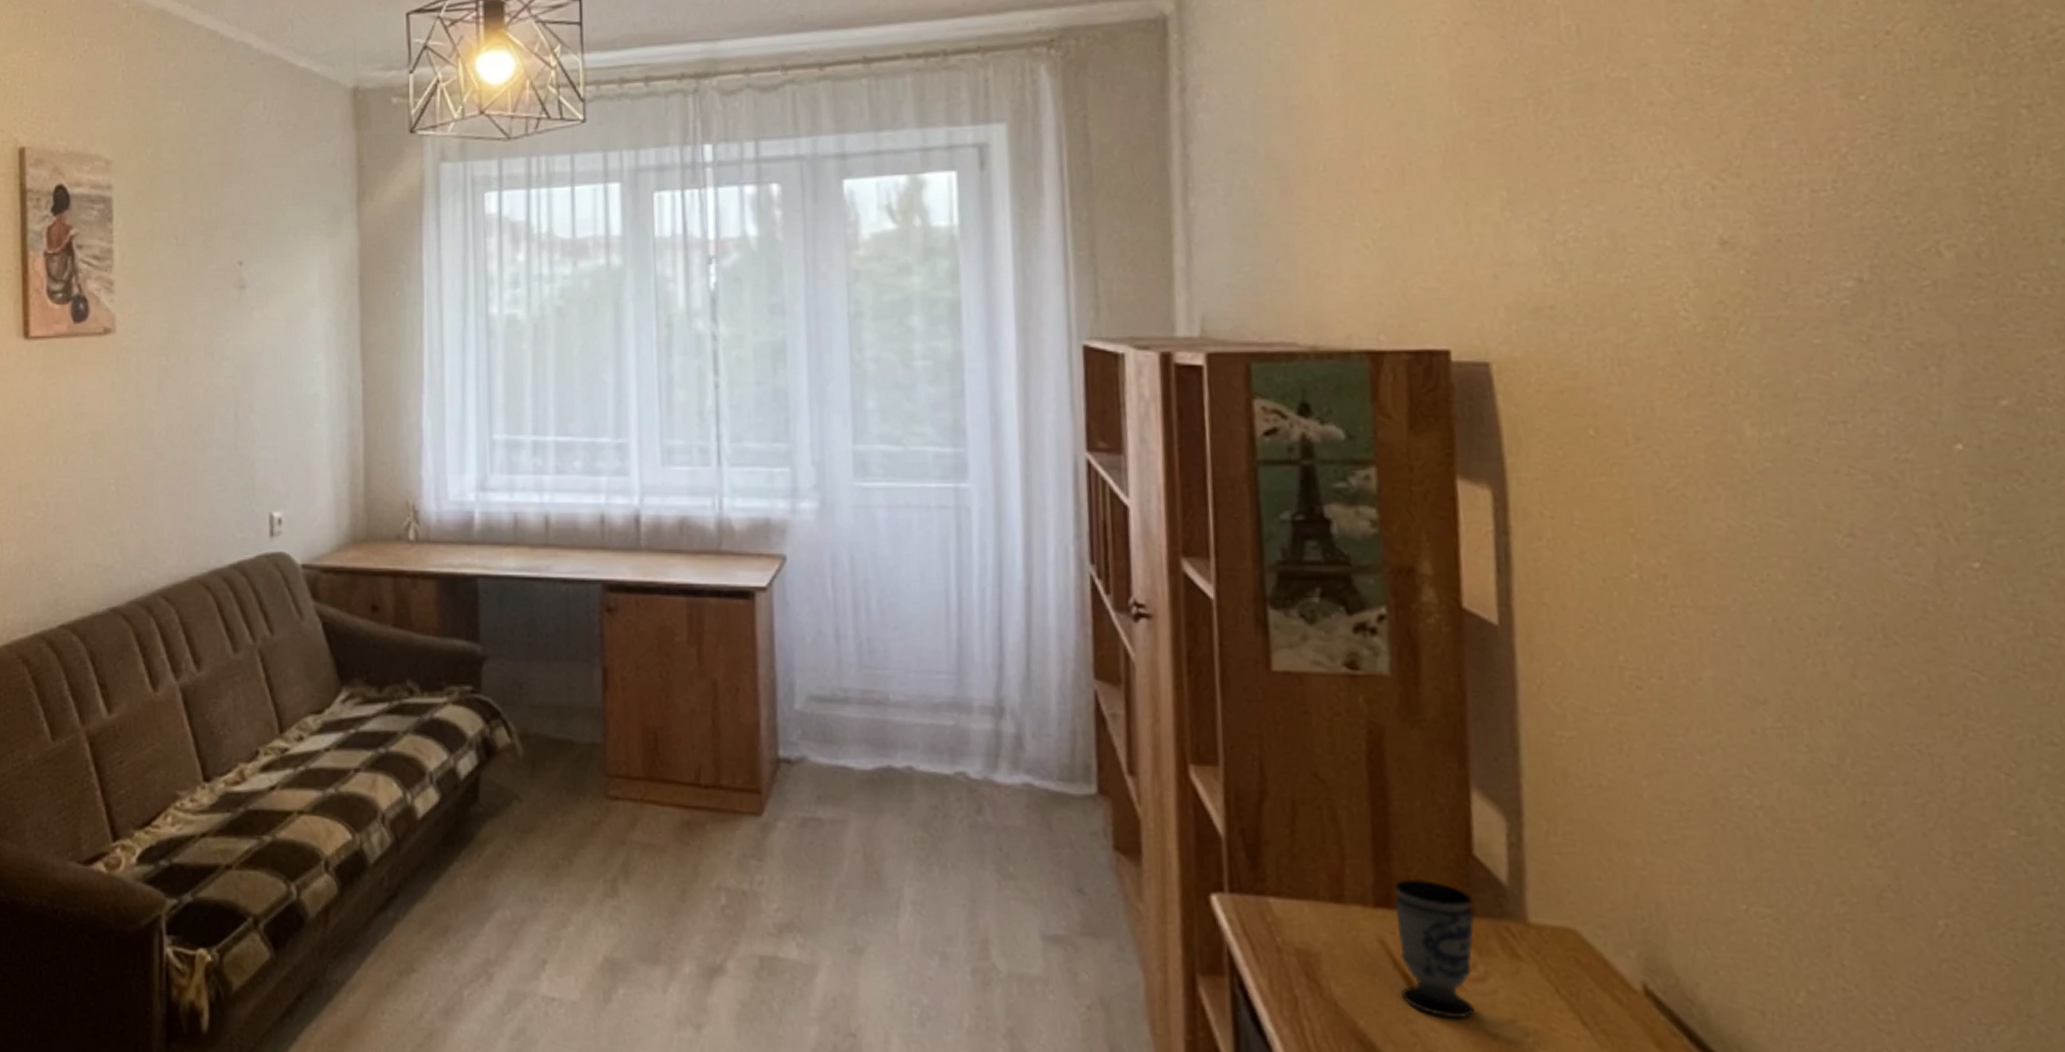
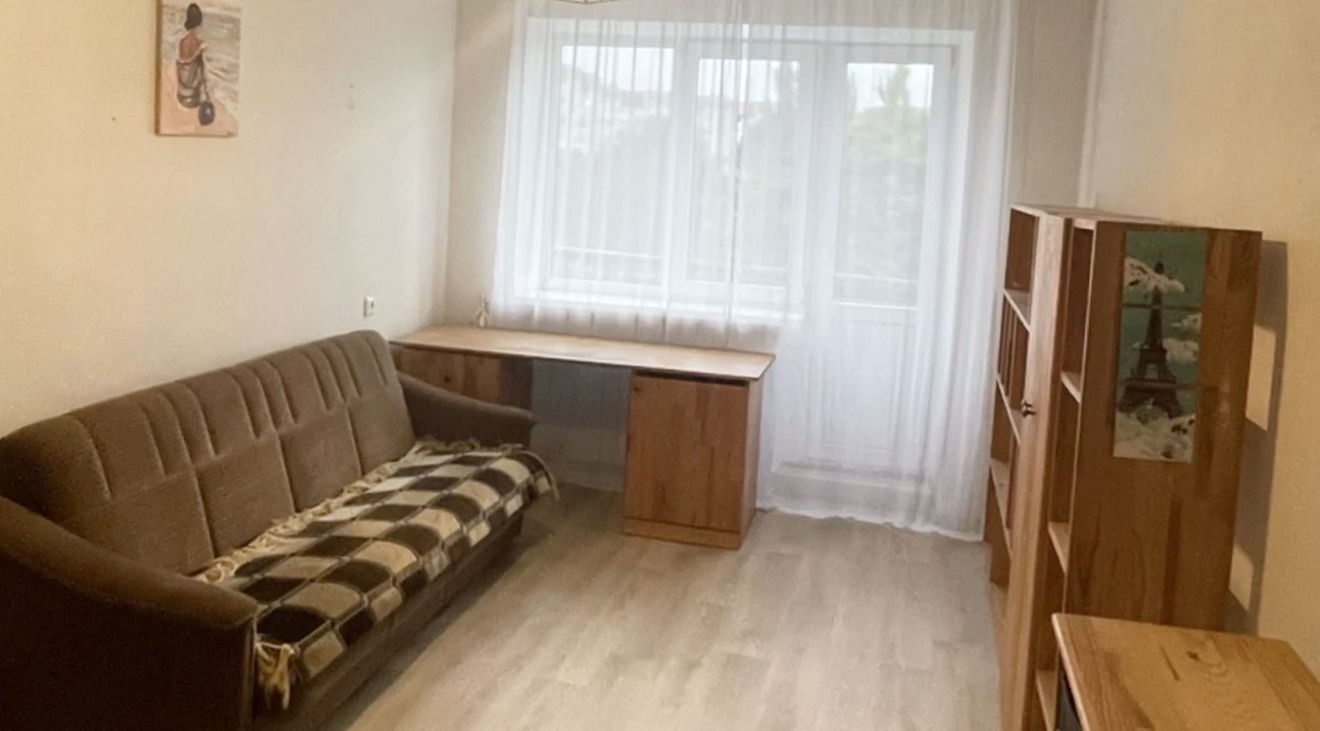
cup: present [1394,878,1475,1018] -> none [1170,605,1225,701]

